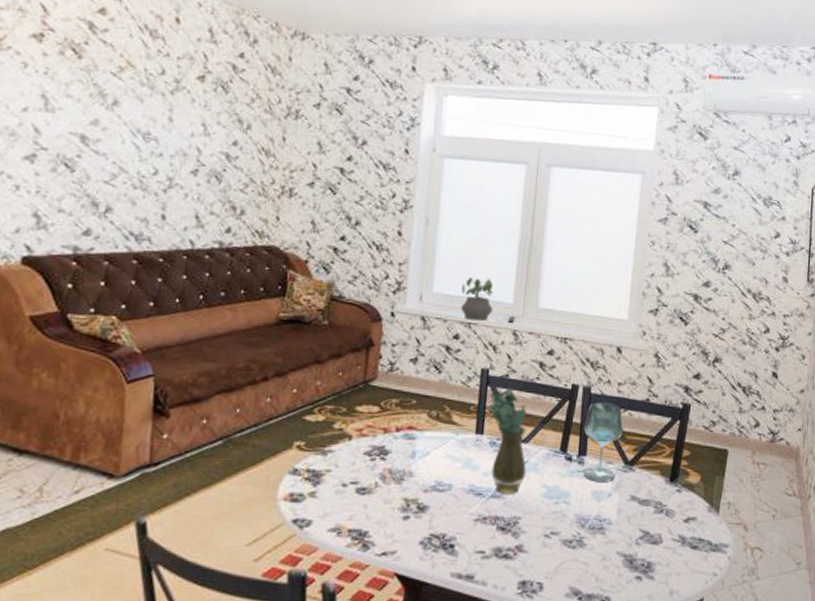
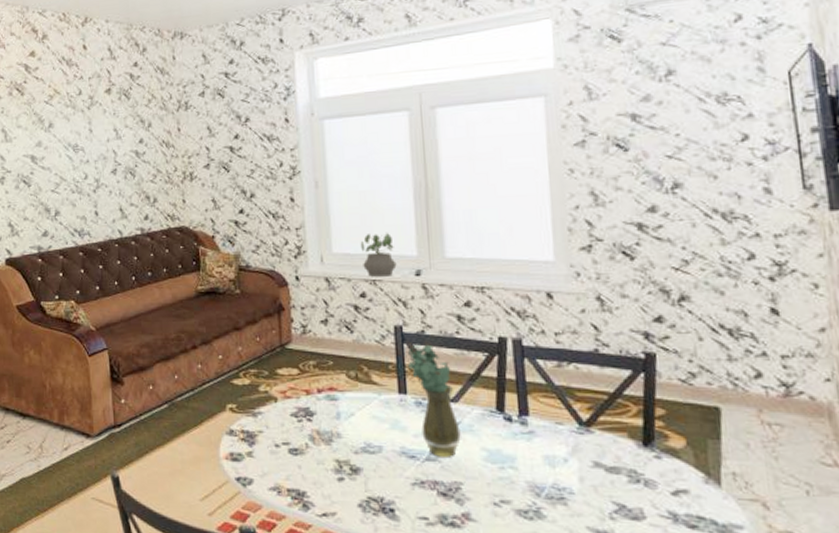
wine glass: present [583,402,623,483] -> none [520,355,570,447]

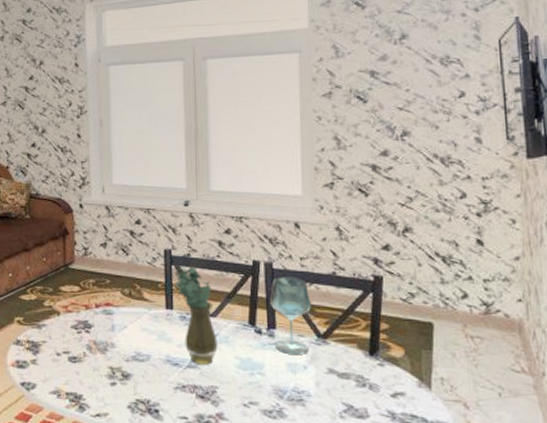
potted plant: present [360,232,397,278] -> none [137,167,168,207]
wine glass: none [520,355,570,447] -> present [269,276,311,356]

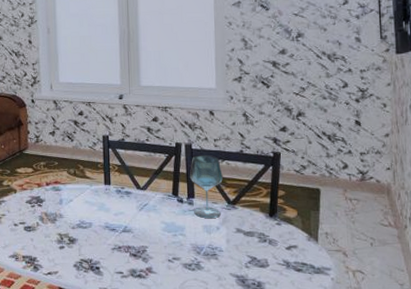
vase: present [175,263,218,365] -> none [111,146,147,229]

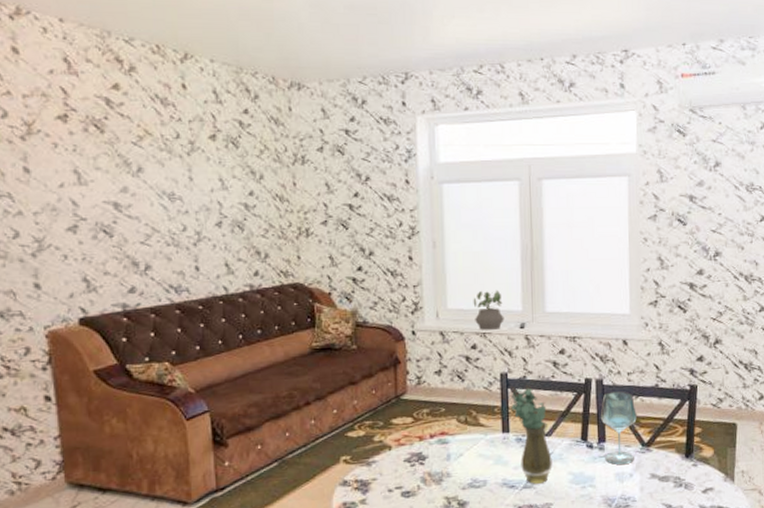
potted plant: none [80,67,106,101] -> present [473,289,504,331]
vase: none [111,146,147,229] -> present [511,385,552,484]

